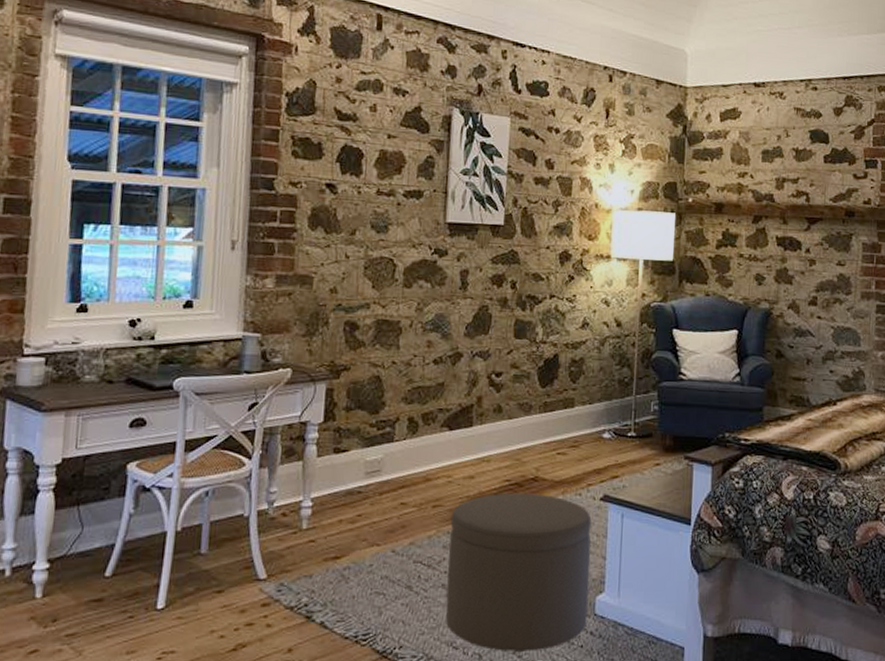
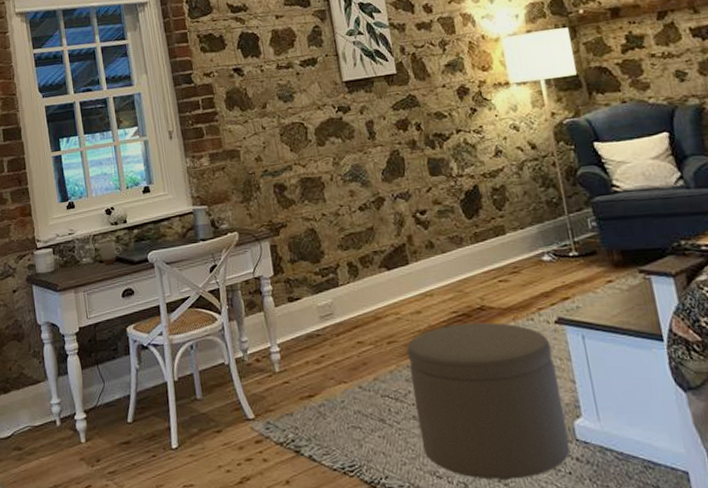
mug: none [110,359,142,388] -> present [99,242,123,266]

